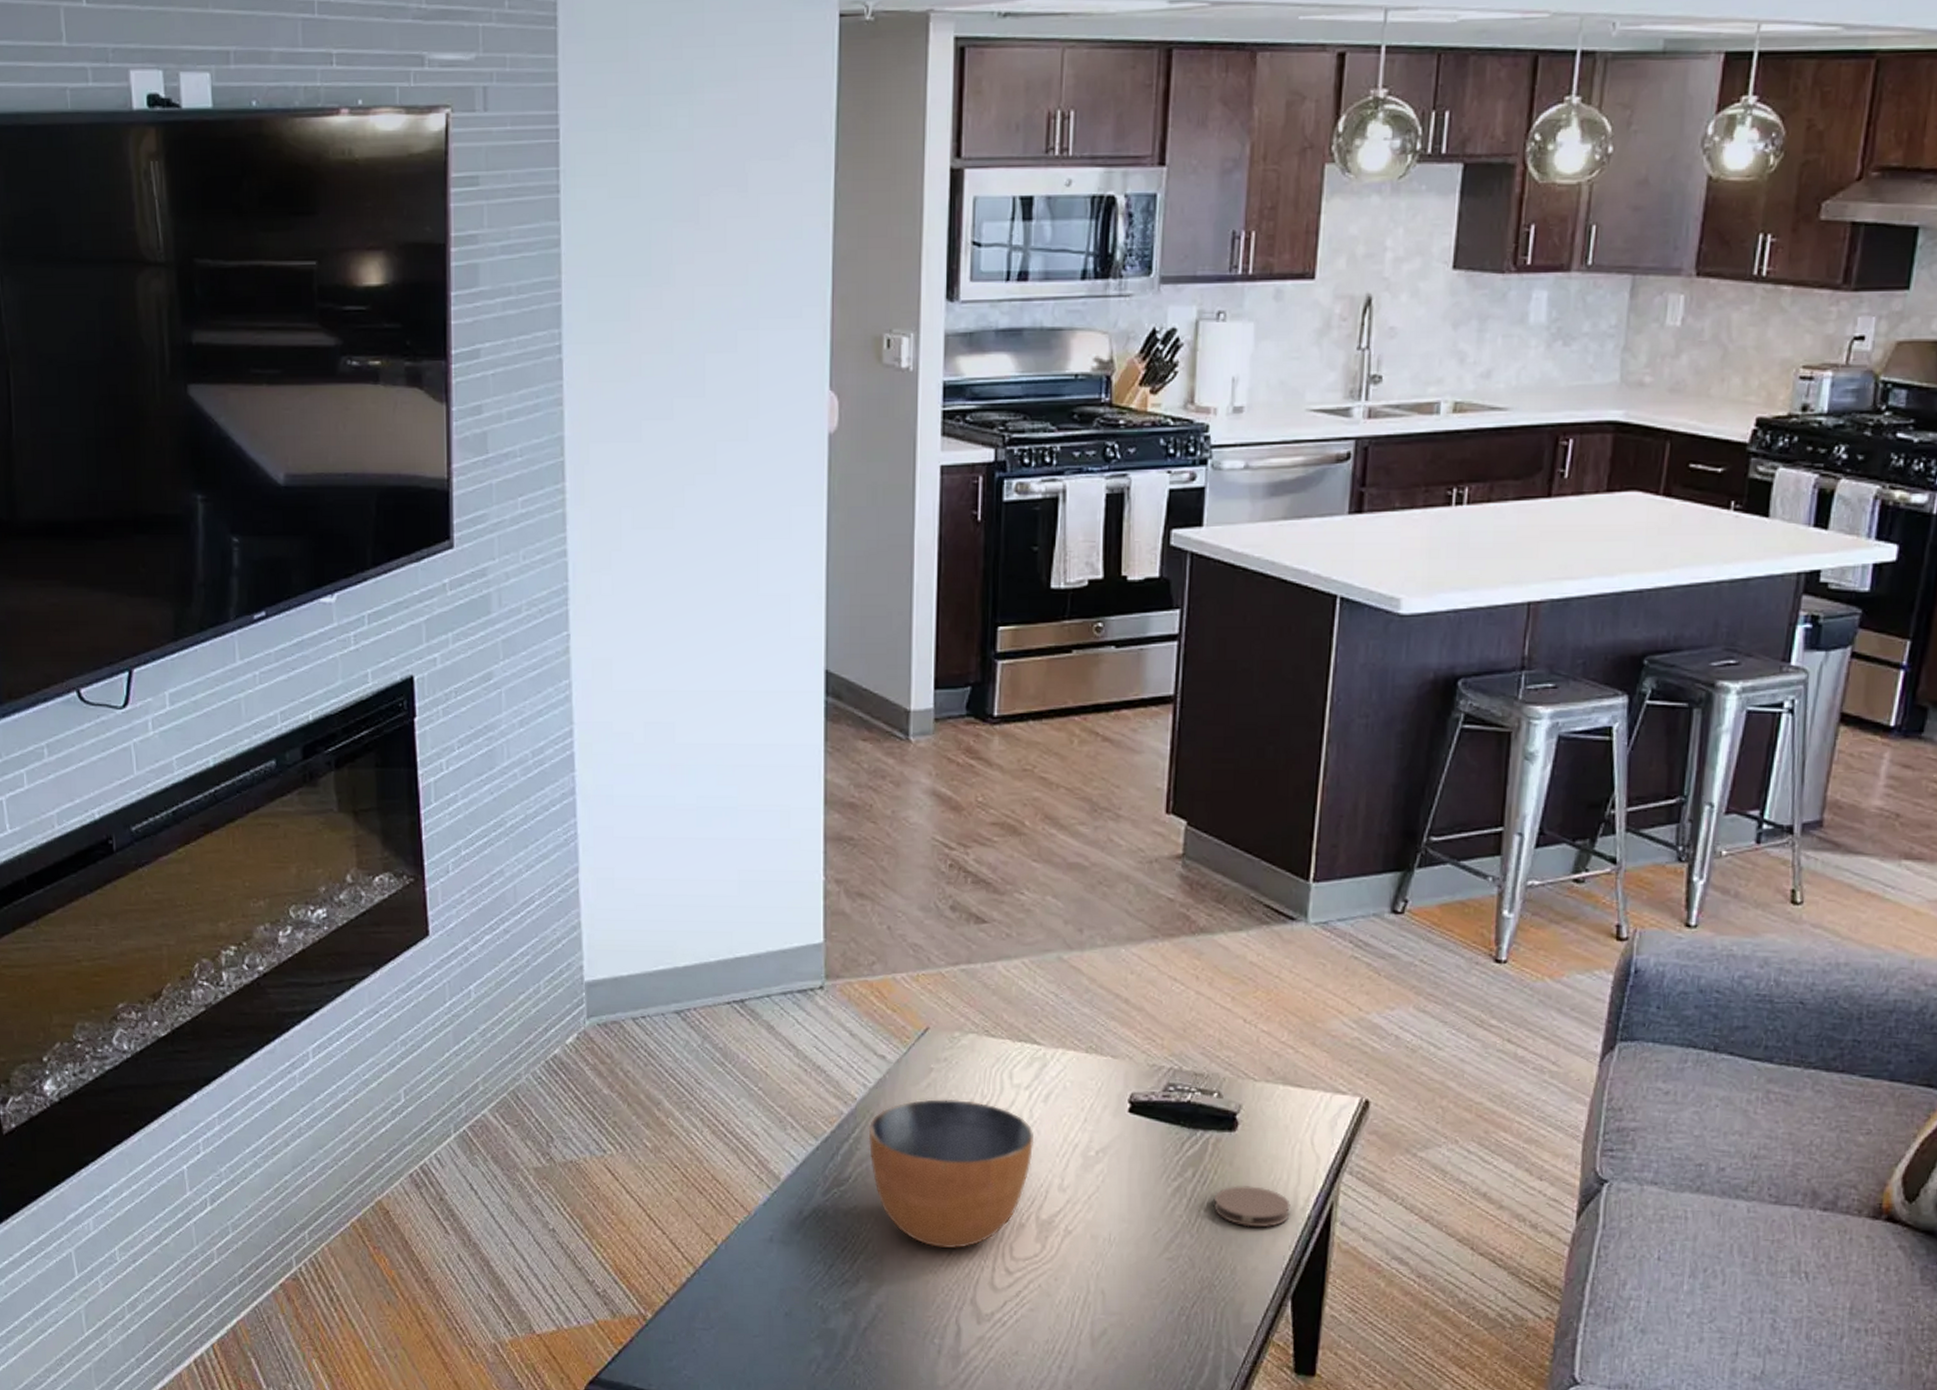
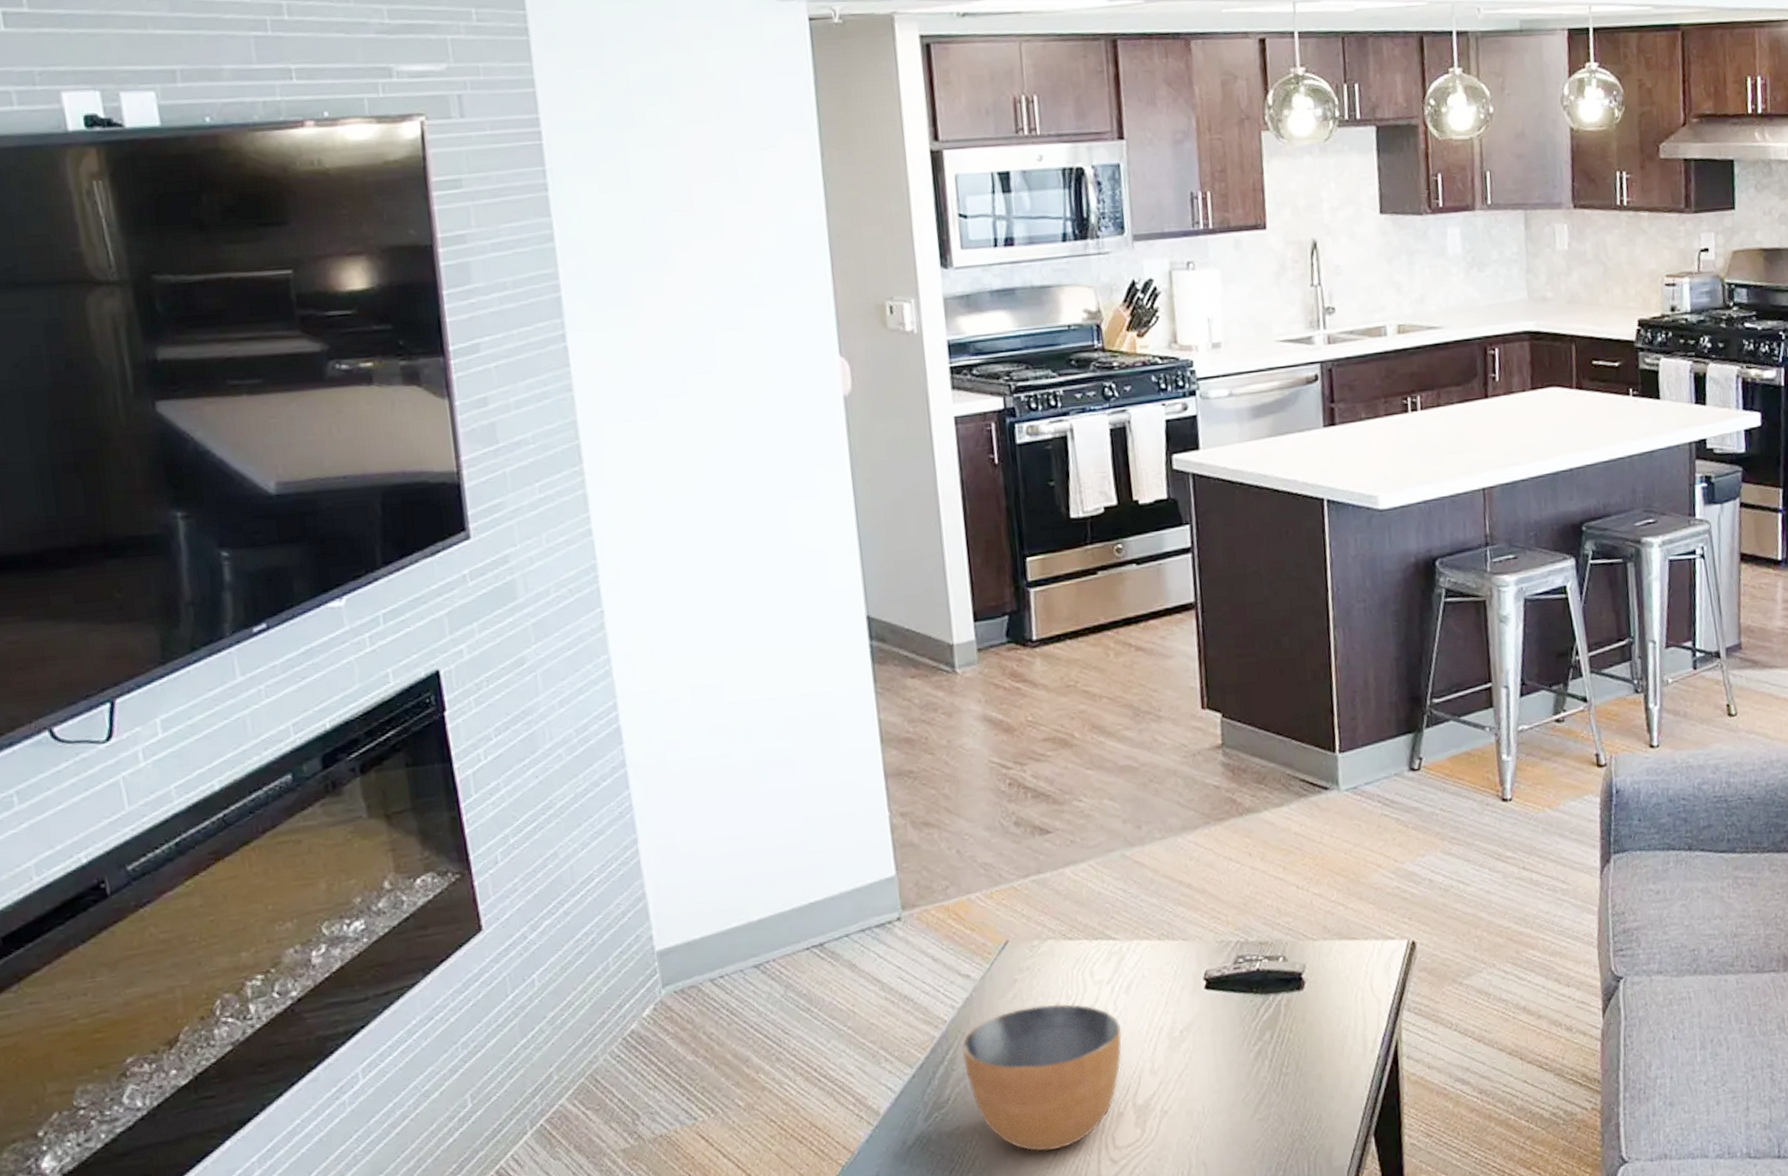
coaster: present [1214,1186,1290,1228] -> none [1293,1037,1362,1076]

